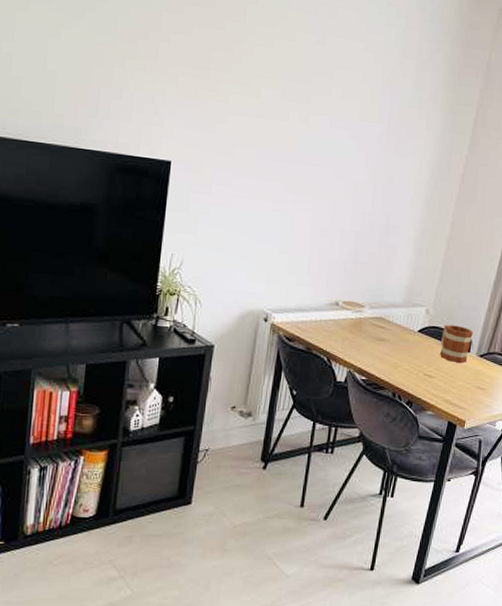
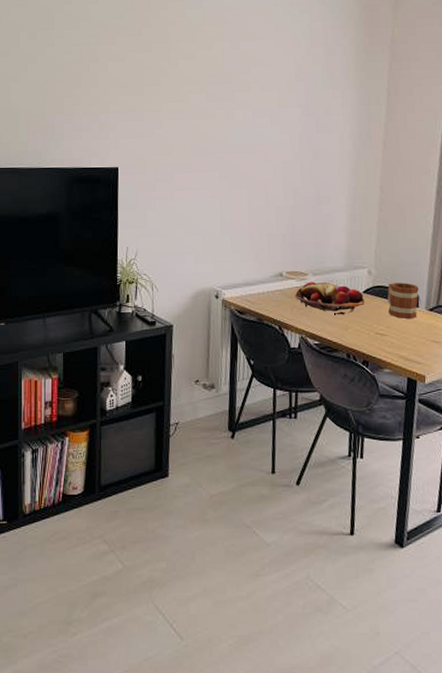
fruit basket: none [348,314,418,353] -> present [294,281,364,315]

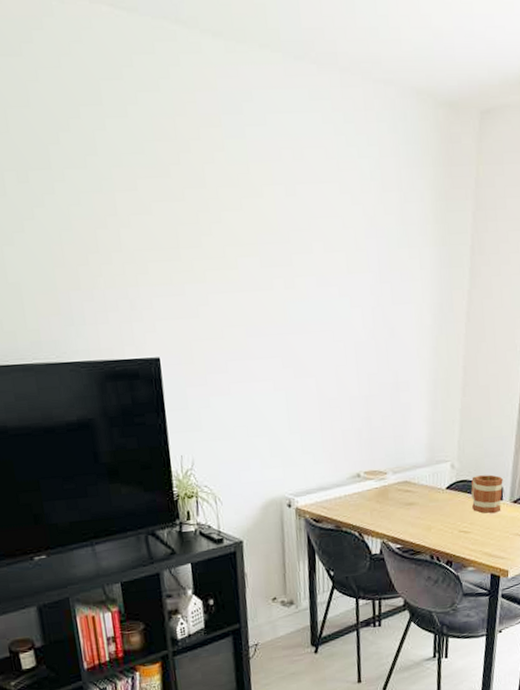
fruit basket: present [294,281,364,315] -> none [374,480,448,515]

